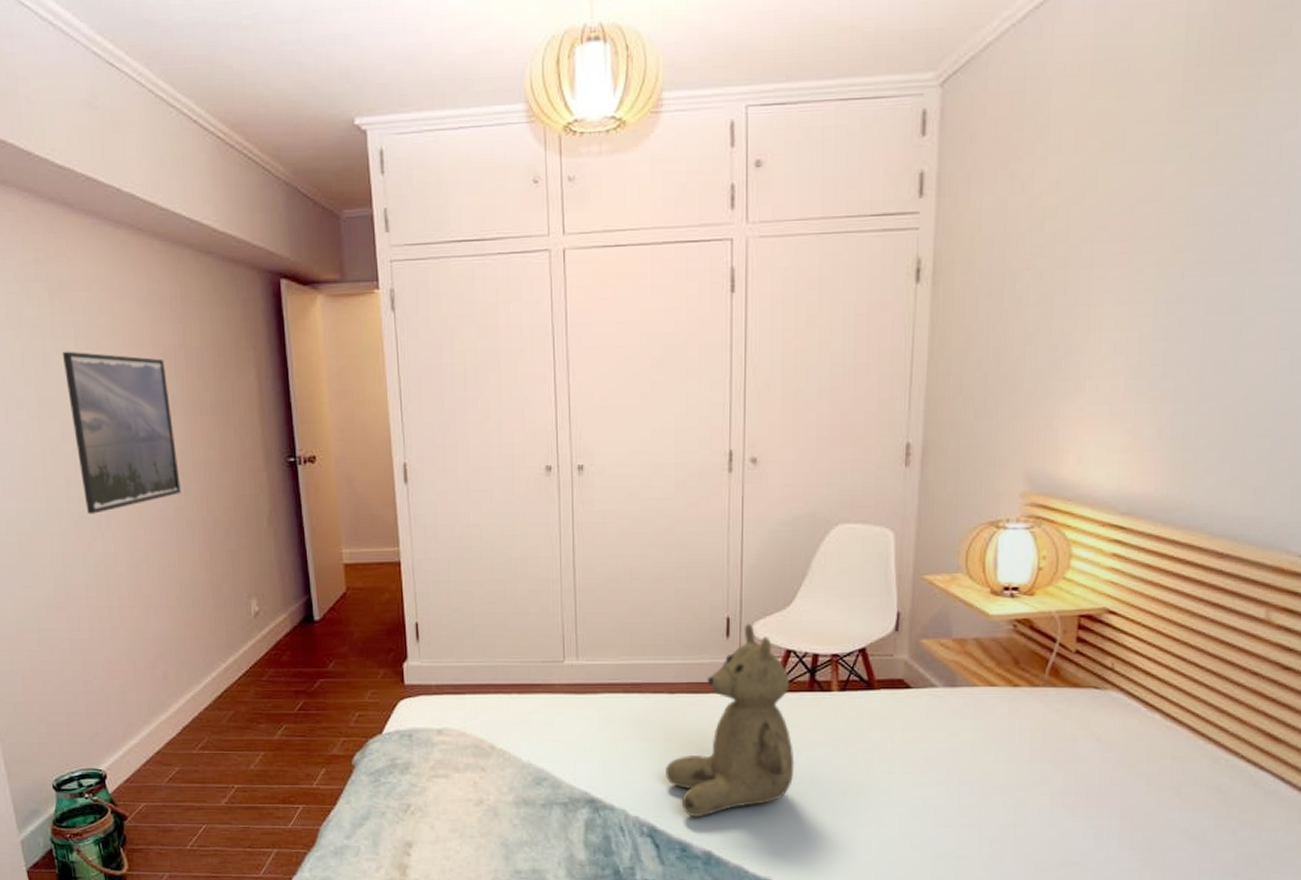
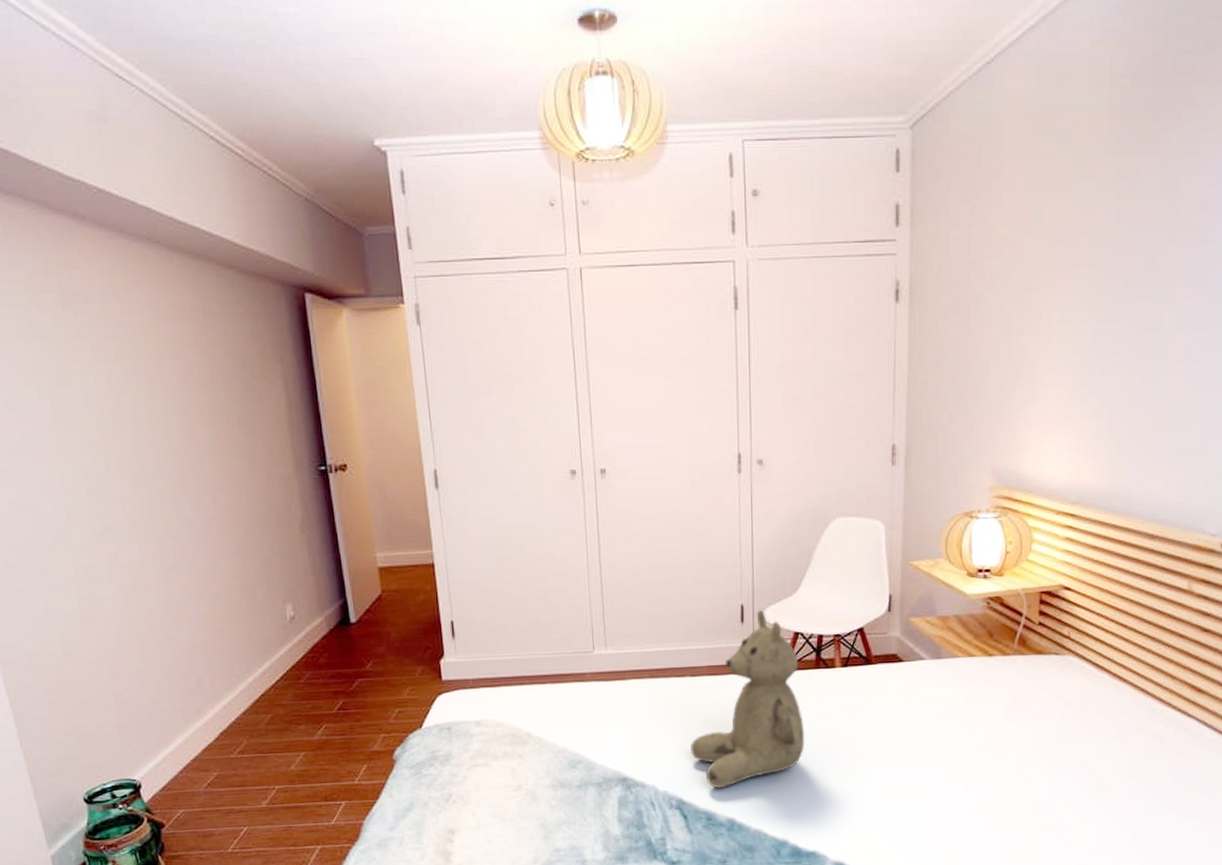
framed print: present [62,351,181,514] -> none [78,363,210,526]

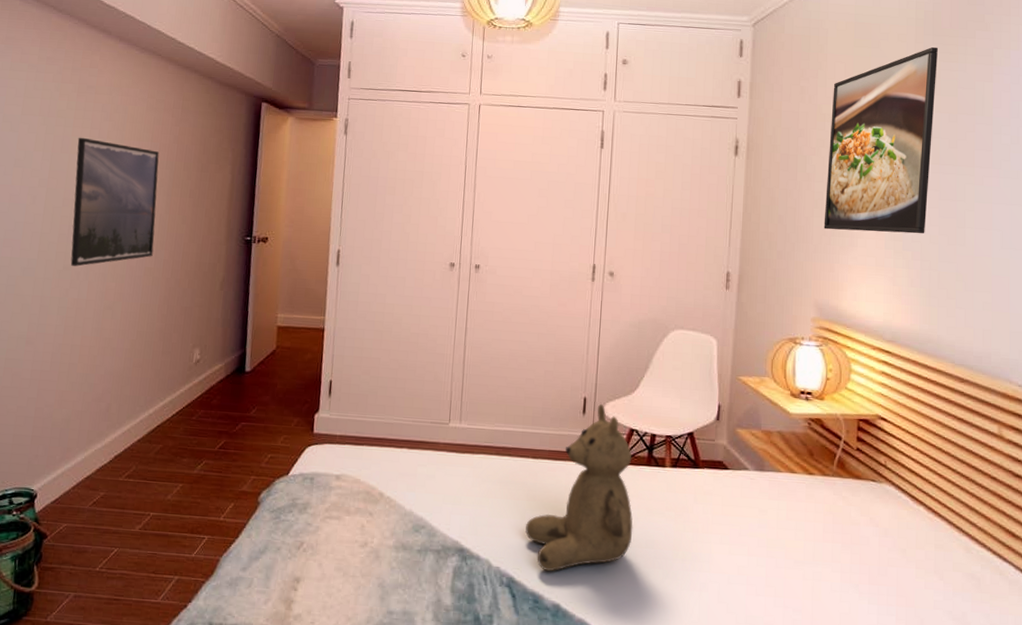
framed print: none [78,363,210,526] -> present [70,137,159,267]
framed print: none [1001,137,1137,382] -> present [823,47,939,234]

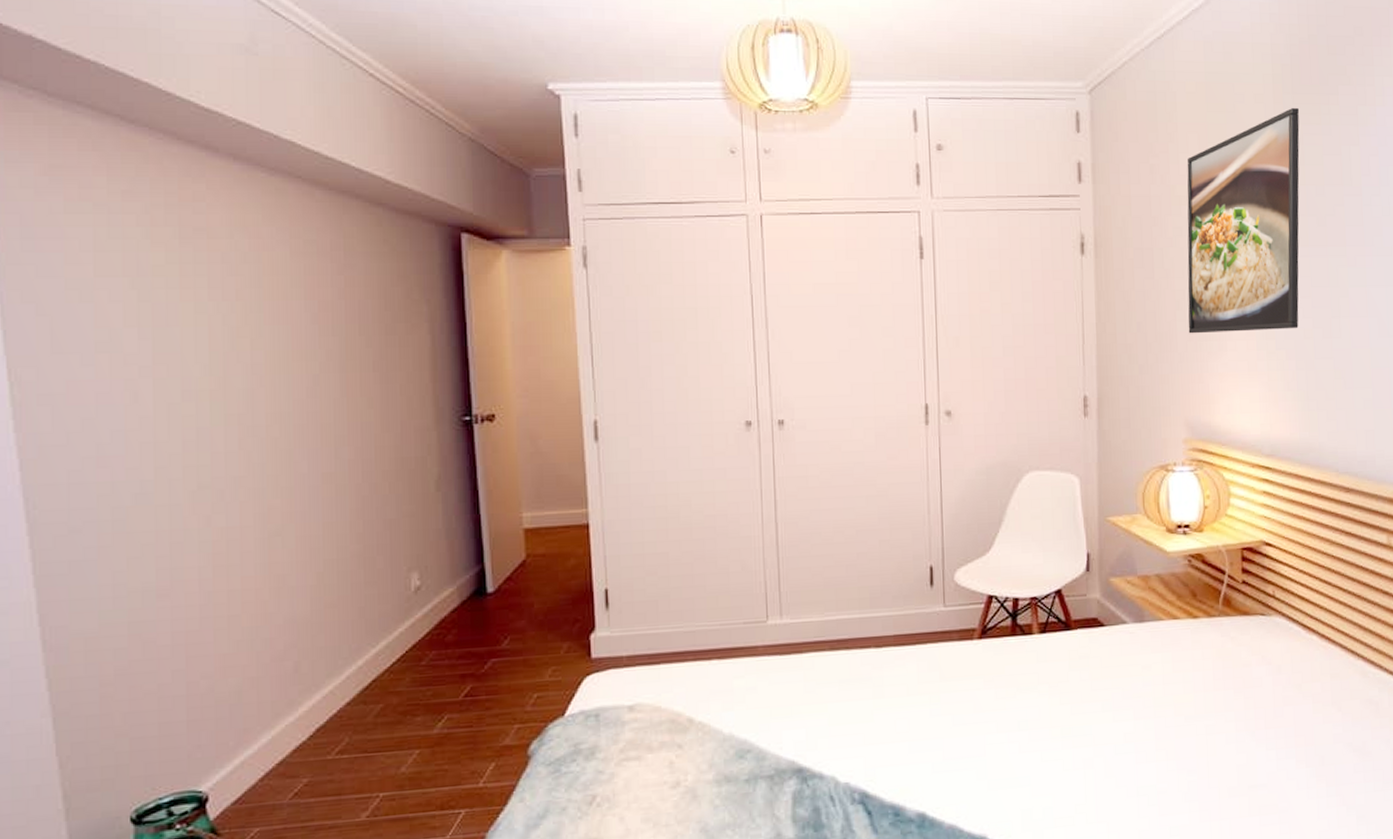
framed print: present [70,137,159,267] -> none [190,302,331,483]
teddy bear: present [525,403,633,572] -> none [875,571,1003,778]

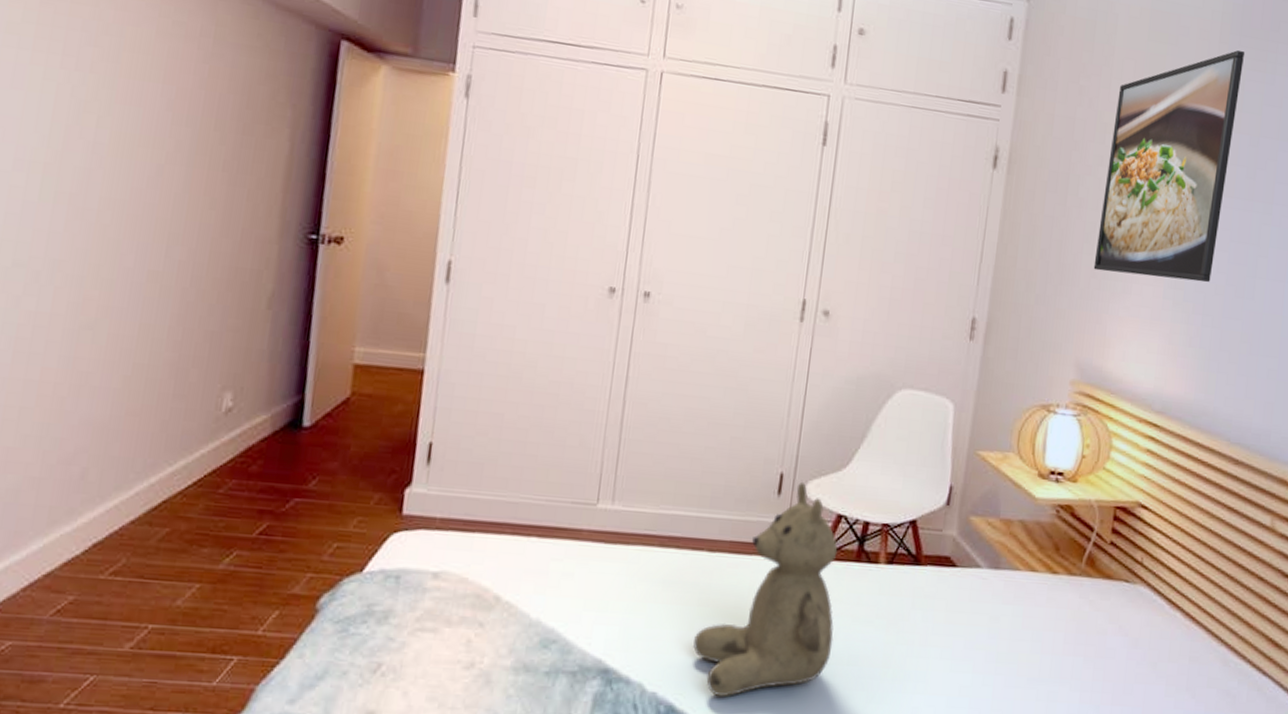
teddy bear: none [875,571,1003,778] -> present [693,481,838,697]

